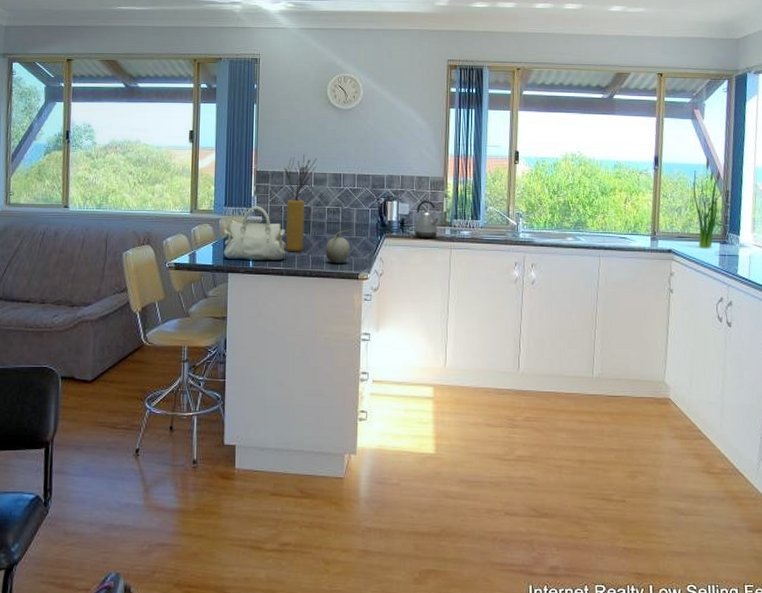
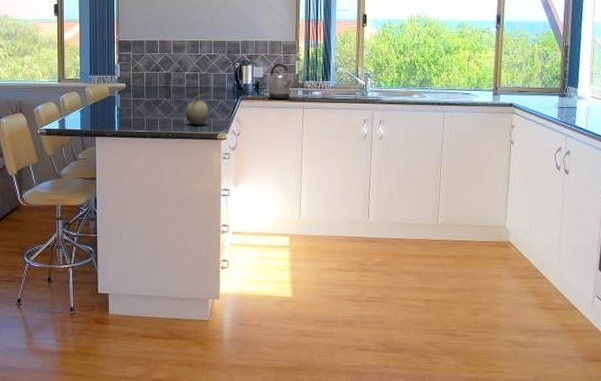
shoulder bag: present [223,206,286,260] -> none [90,73,149,124]
vase: present [284,154,317,252] -> none [145,23,175,116]
plant: present [693,156,723,249] -> none [533,13,562,102]

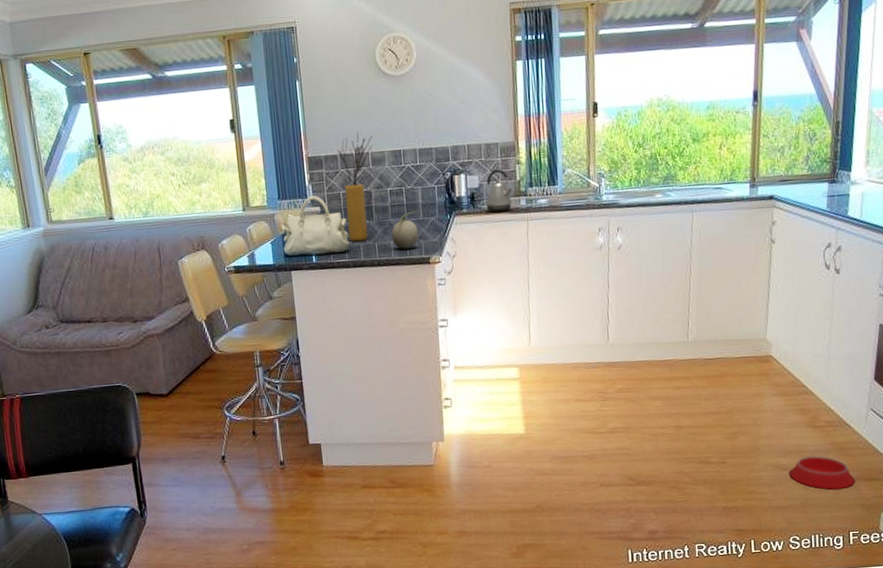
shoulder bag: none [90,73,149,124] -> present [281,195,350,256]
vase: none [145,23,175,116] -> present [338,132,373,242]
pet bowl: none [524,335,583,367] -> present [788,456,855,490]

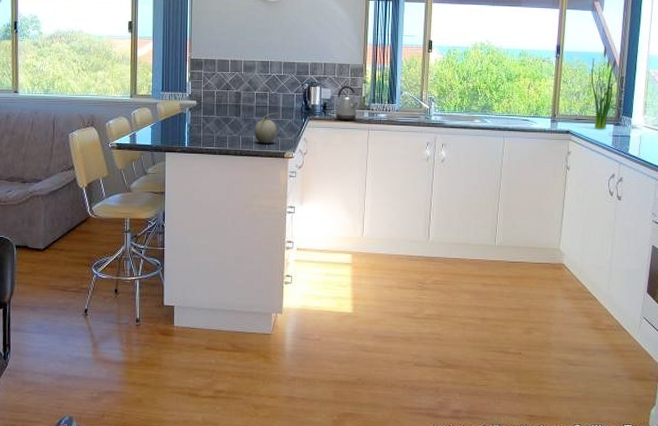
shoulder bag: present [281,195,350,256] -> none [161,91,219,141]
vase: present [338,132,373,242] -> none [216,43,247,133]
pet bowl: present [788,456,855,490] -> none [574,355,630,386]
plant: none [798,83,832,191] -> present [591,45,618,130]

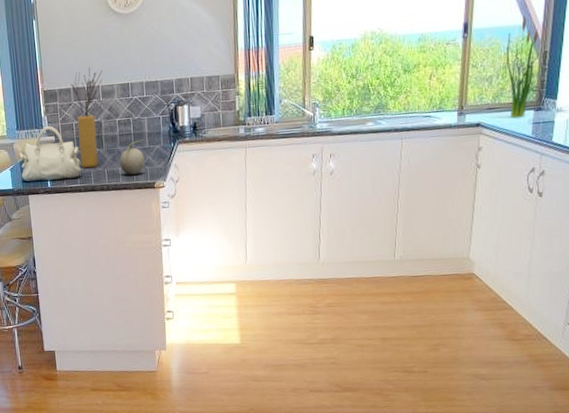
shoulder bag: none [161,91,219,141] -> present [19,126,82,181]
vase: none [216,43,247,133] -> present [71,67,103,169]
kettle: present [335,85,358,121] -> none [207,100,232,141]

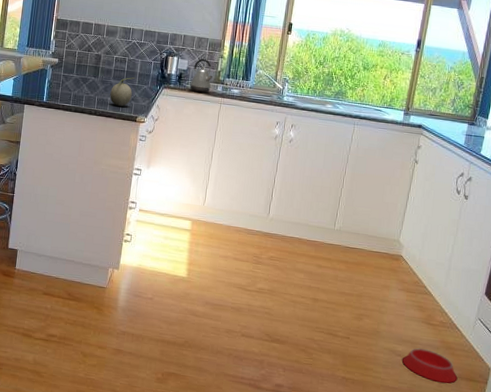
shoulder bag: present [19,126,82,181] -> none [22,49,77,98]
vase: present [71,67,103,169] -> none [75,8,111,93]
kettle: none [207,100,232,141] -> present [189,58,213,93]
pet bowl: none [487,367,551,398] -> present [402,348,458,384]
plant: present [506,15,540,118] -> none [448,43,478,128]

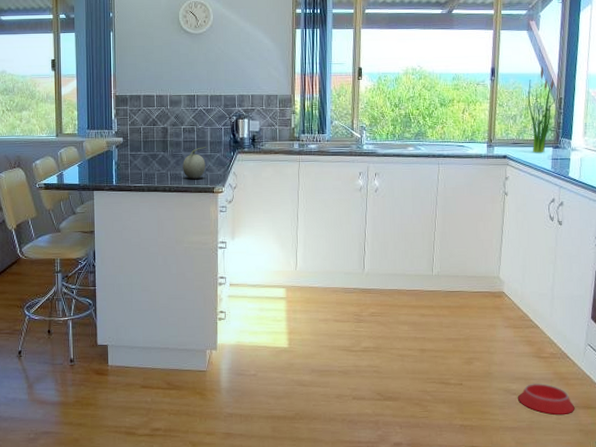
kettle: present [189,58,213,93] -> none [264,117,288,153]
plant: none [448,43,478,128] -> present [527,65,556,154]

